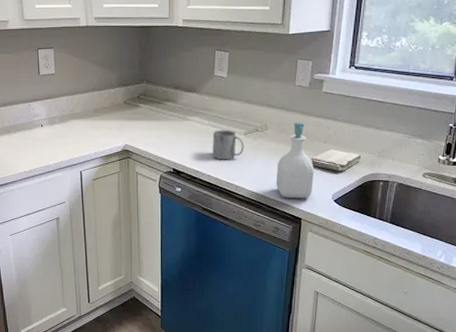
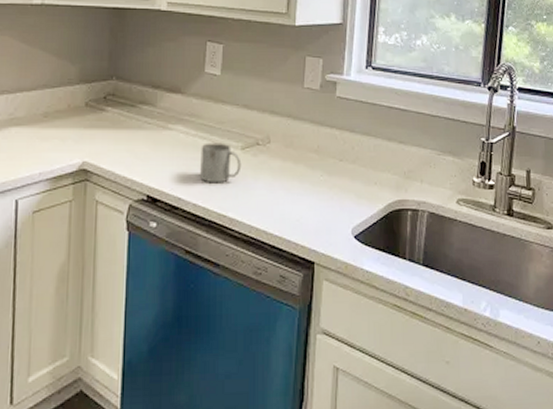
soap bottle: present [275,121,315,198] -> none [281,132,330,235]
washcloth: present [311,149,361,171] -> none [325,169,384,197]

